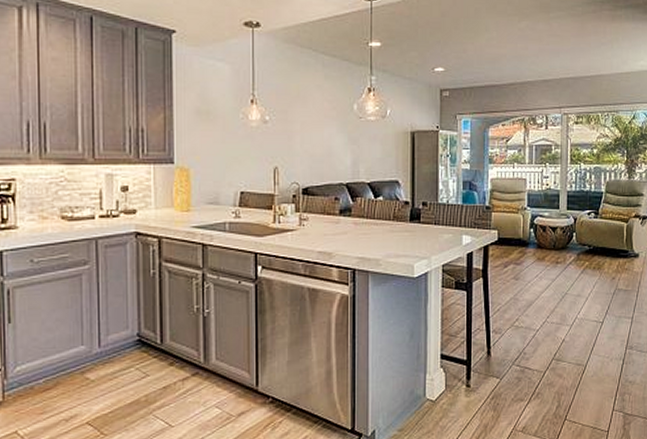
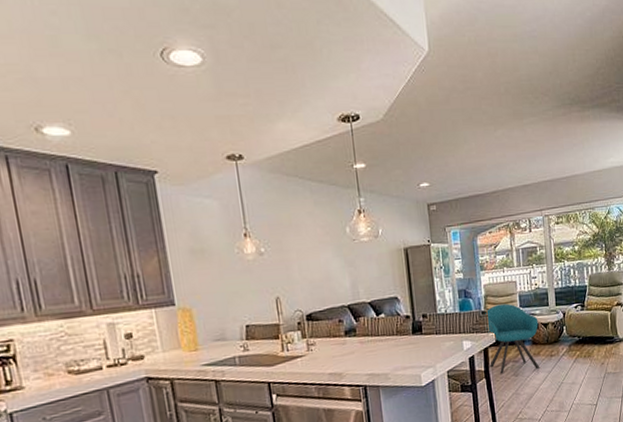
chair: none [489,201,546,275] -> present [485,303,541,373]

